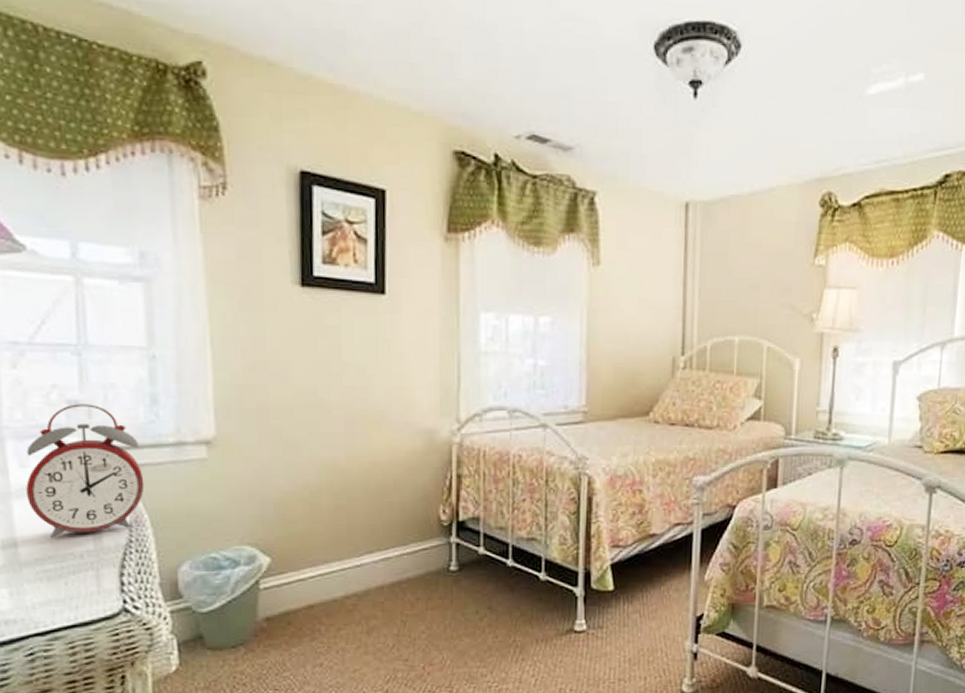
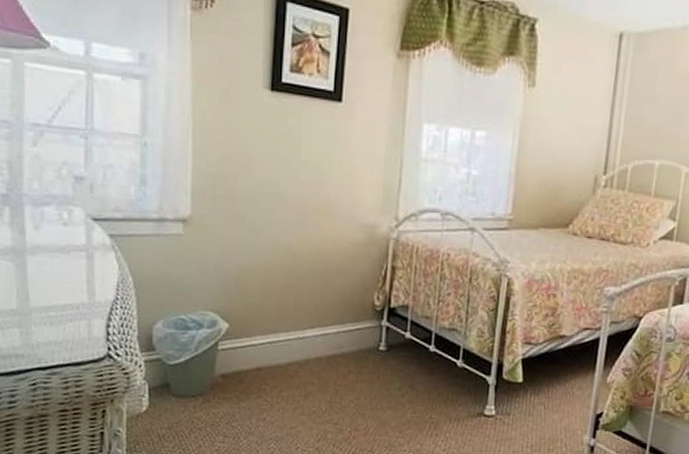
alarm clock: present [26,404,145,538] -> none [38,179,131,290]

